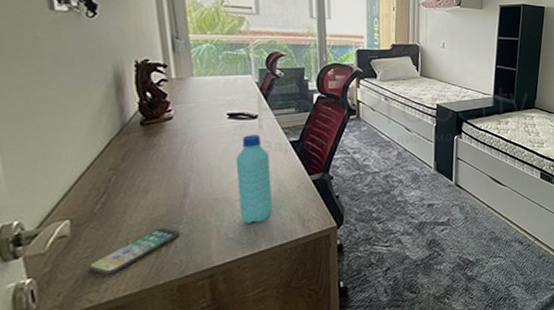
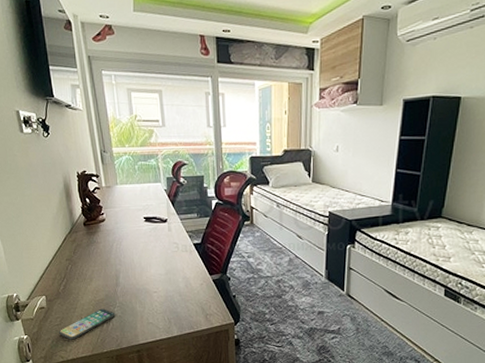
water bottle: present [236,135,273,223] -> none [152,237,182,312]

